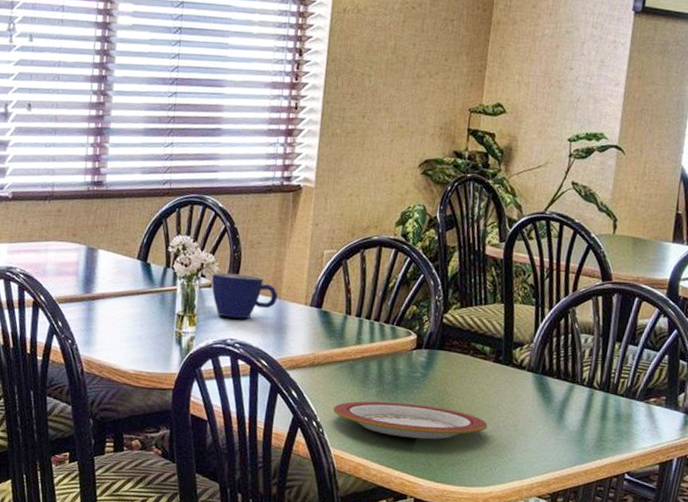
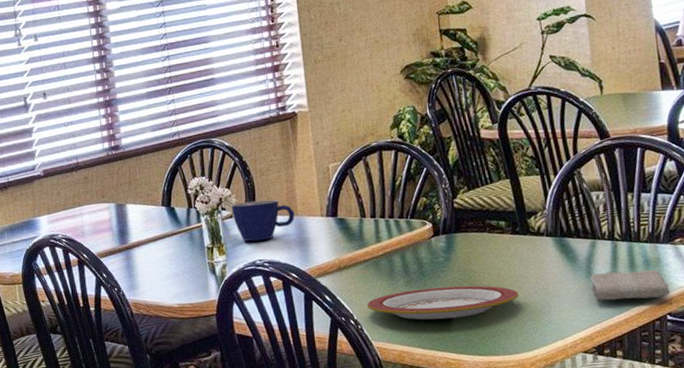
washcloth: none [559,419,633,455] -> present [590,270,670,301]

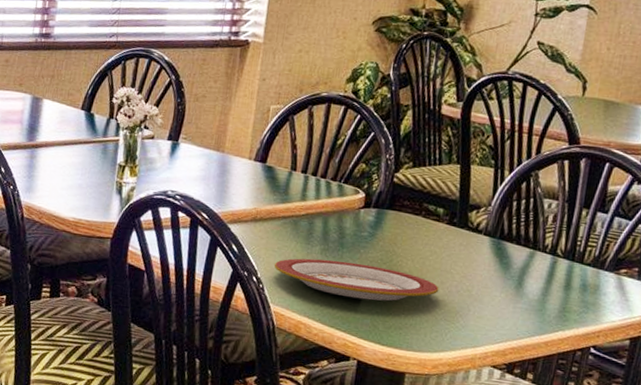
cup: present [231,199,295,242] -> none [154,124,221,172]
washcloth: present [590,270,670,301] -> none [518,287,601,328]

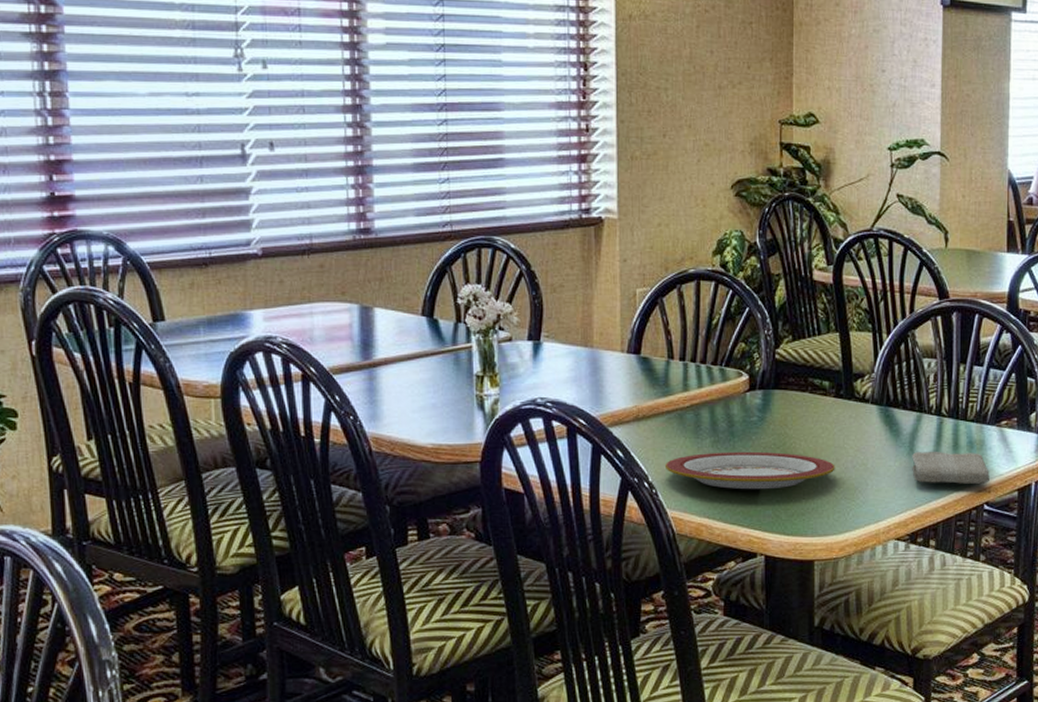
washcloth: none [518,287,601,328] -> present [912,451,989,484]

